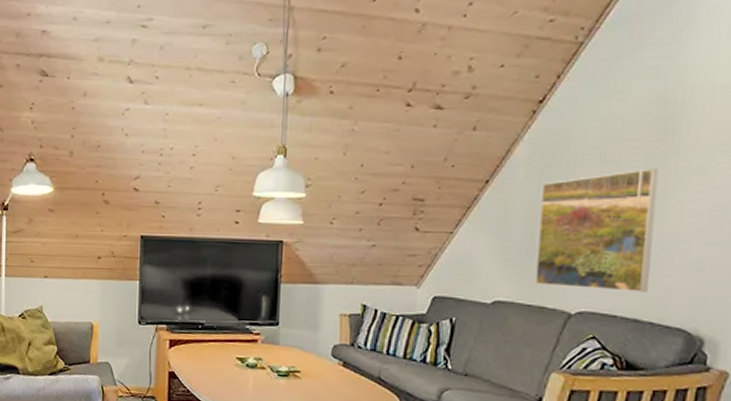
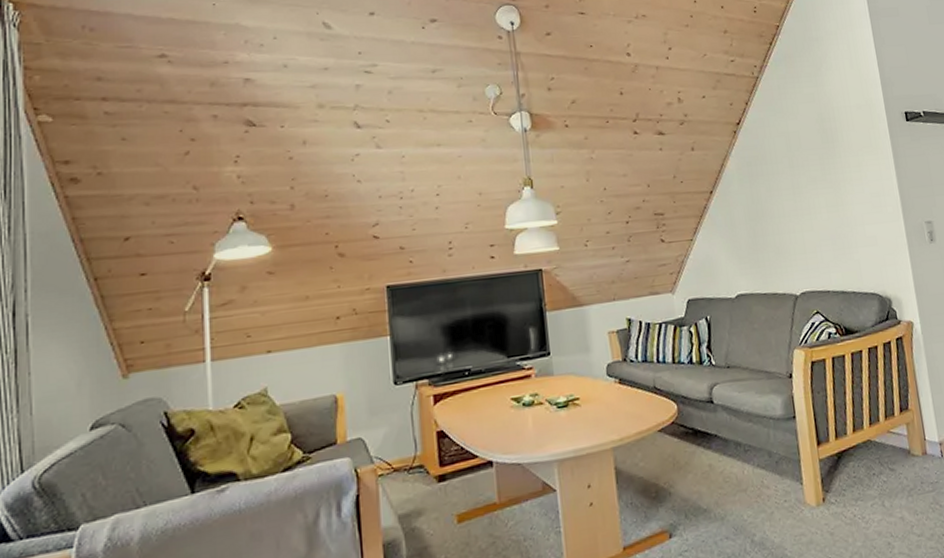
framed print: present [535,168,659,292] -> none [753,169,845,275]

